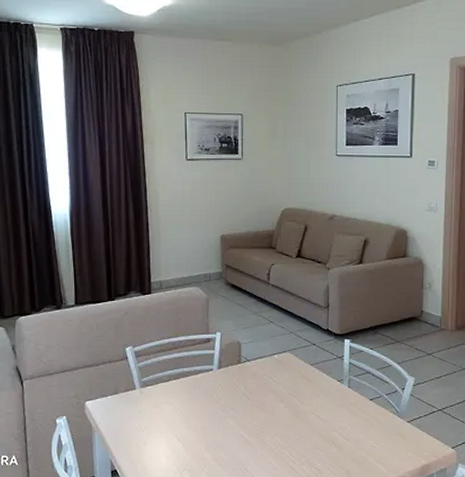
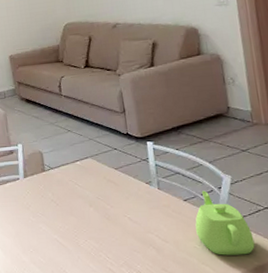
teapot: none [377,391,425,454] -> present [195,190,255,256]

